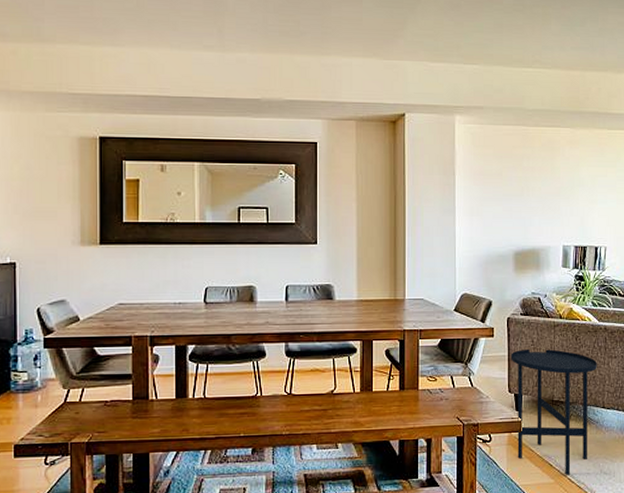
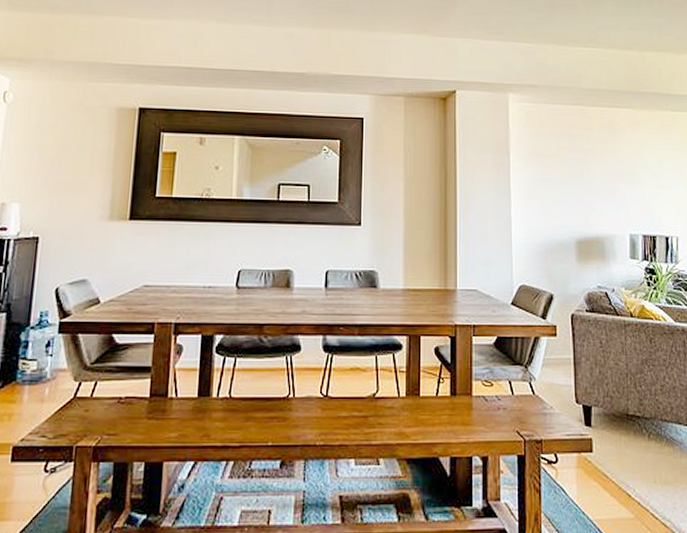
side table: present [510,349,597,475] -> none [576,352,677,509]

